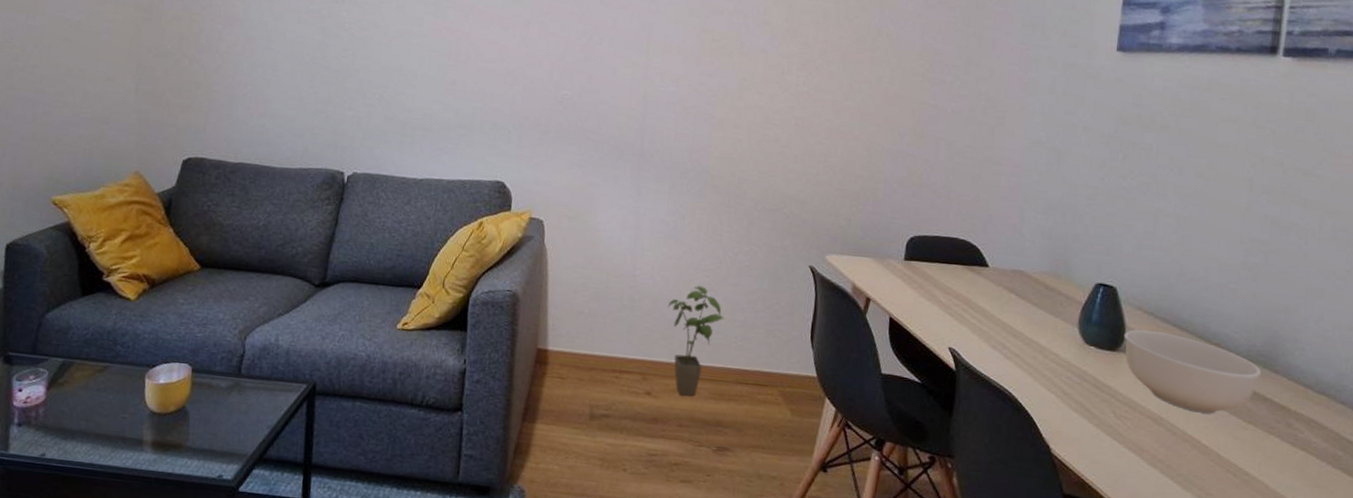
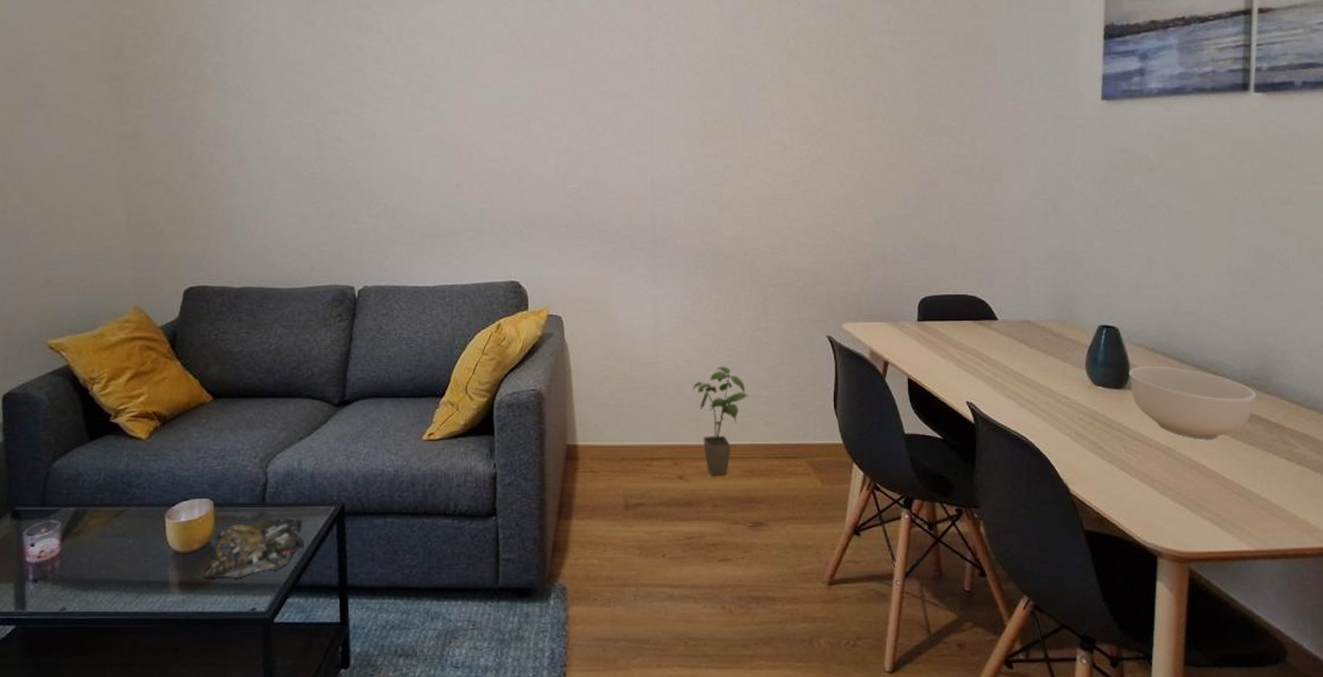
magazine: none [176,390,275,444] -> present [203,518,304,579]

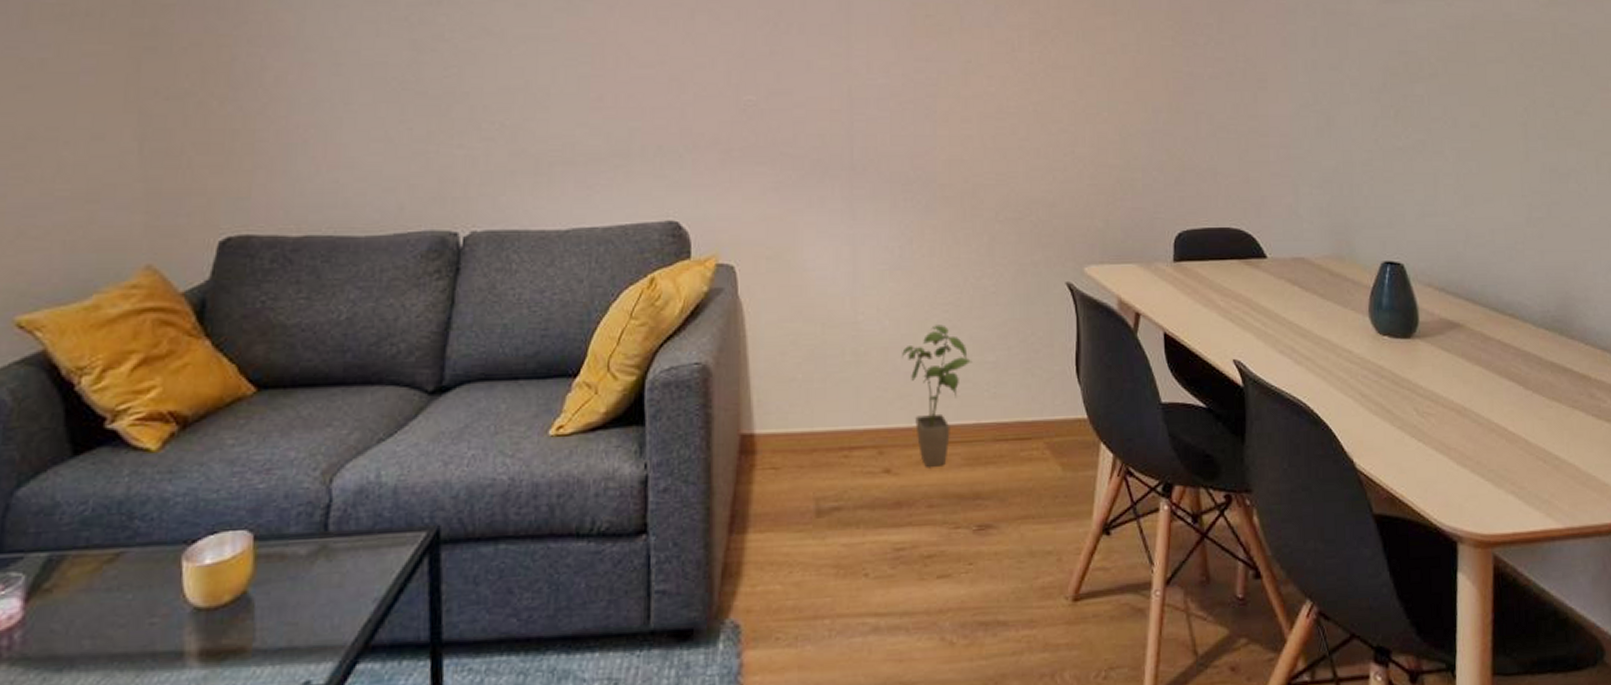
magazine: present [203,518,304,579] -> none [235,551,383,644]
bowl: present [1129,365,1257,439] -> none [1417,308,1559,396]

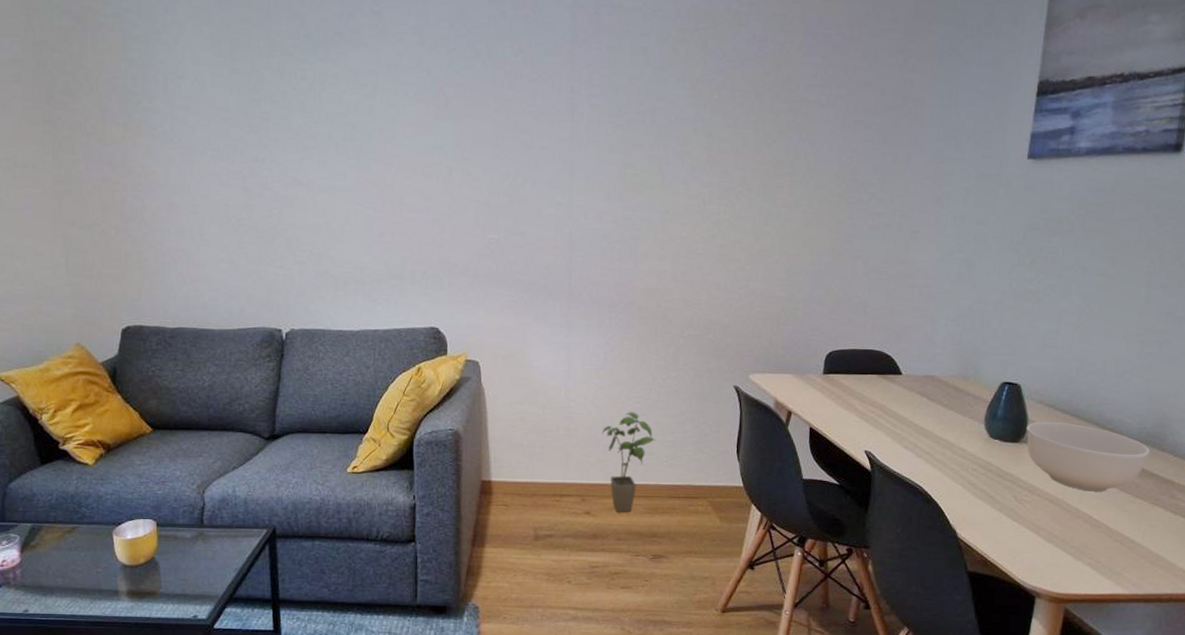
bowl: none [1417,308,1559,396] -> present [1026,421,1150,492]

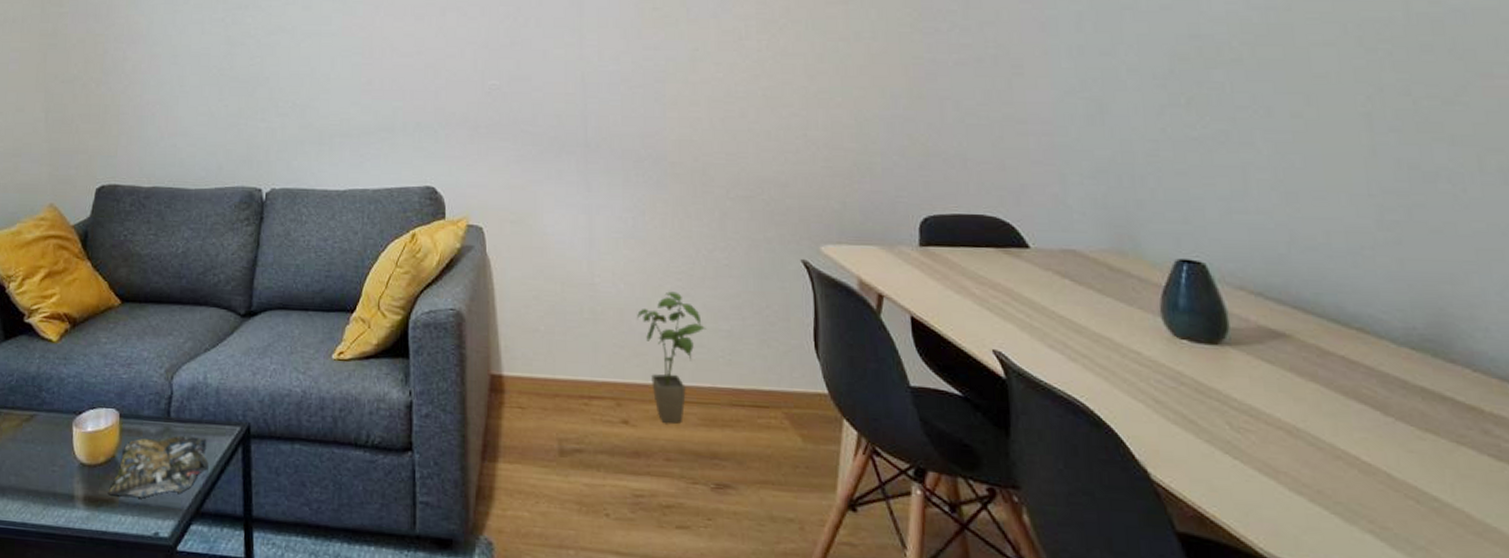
magazine: none [149,538,240,589] -> present [108,435,209,497]
bowl: present [1026,421,1150,492] -> none [1226,315,1432,421]

